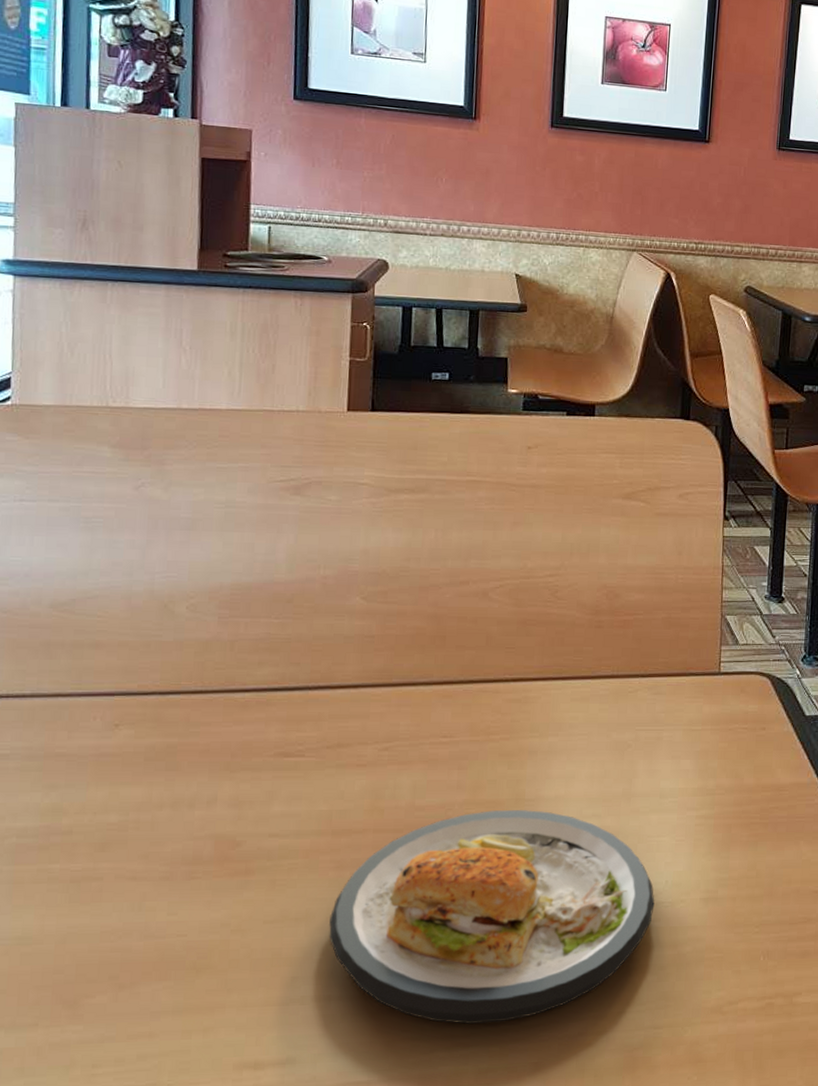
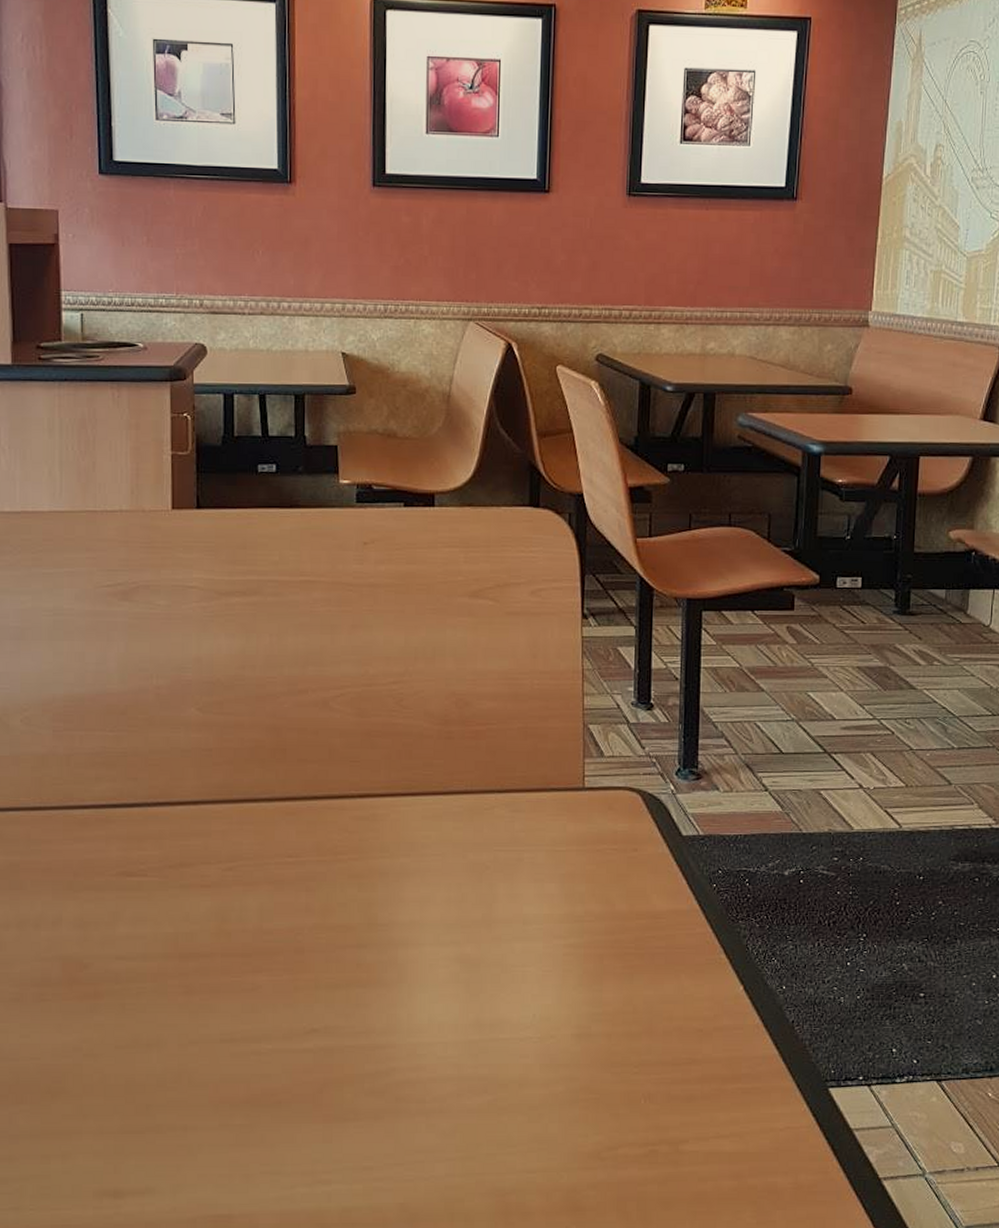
sandwich: present [329,810,655,1025] -> none [181,935,522,1161]

